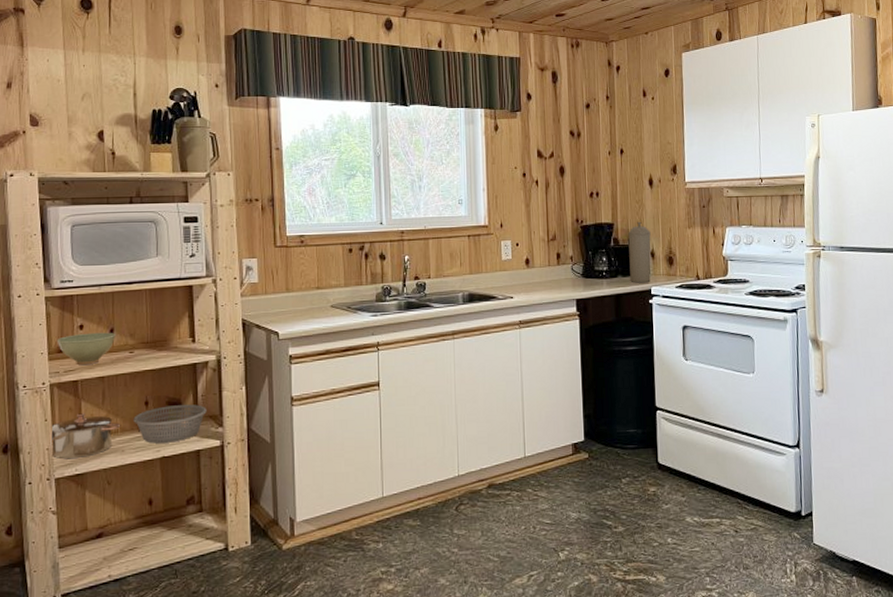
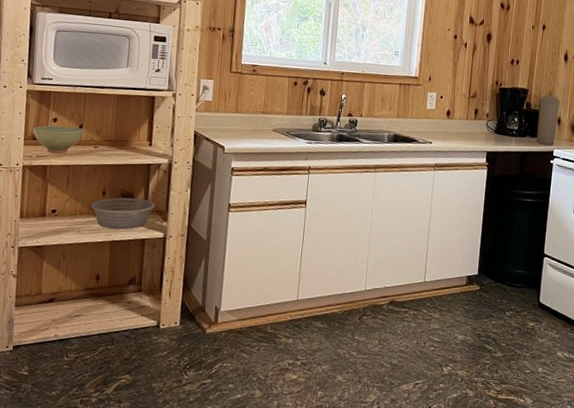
cooking pot: present [49,413,121,460] -> none [17,194,80,233]

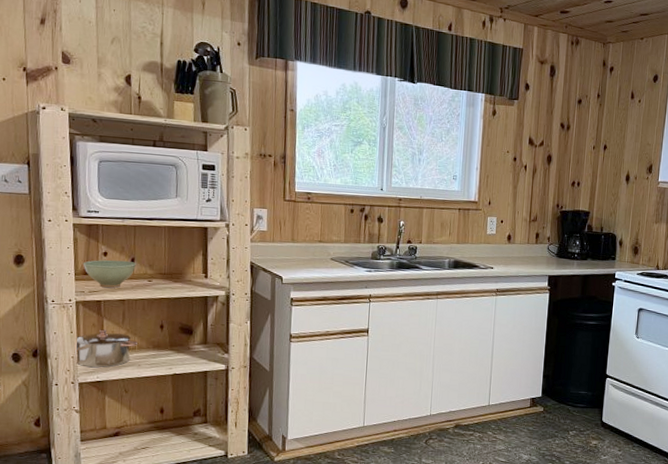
cooking pot: none [17,194,80,233] -> present [74,329,139,368]
colander: present [91,197,155,230] -> none [149,331,215,363]
canister: present [536,90,560,145] -> none [598,212,622,268]

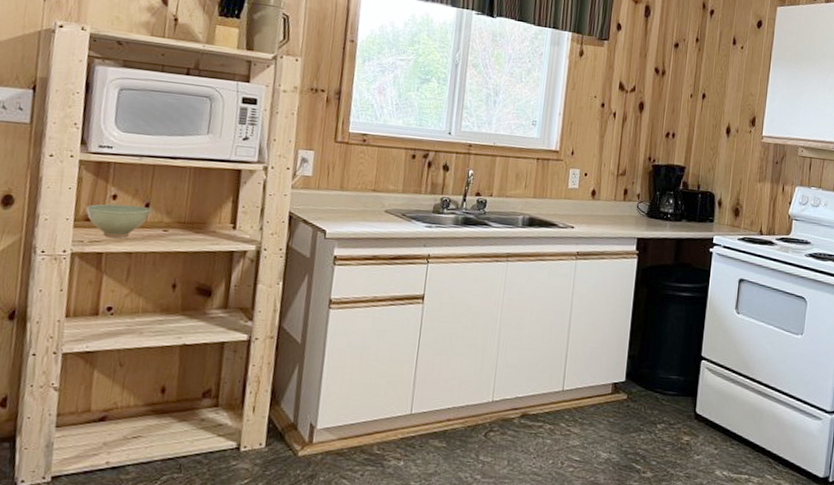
cooking pot: present [74,329,139,368] -> none [61,287,143,335]

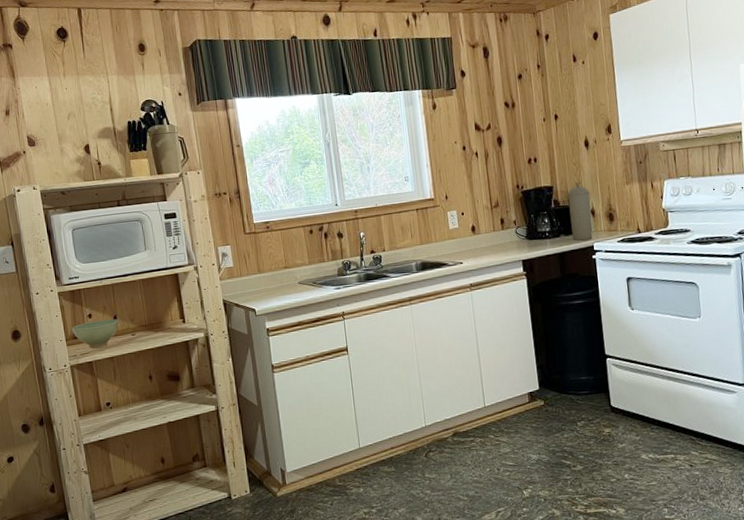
canister: none [694,168,721,231] -> present [567,182,593,241]

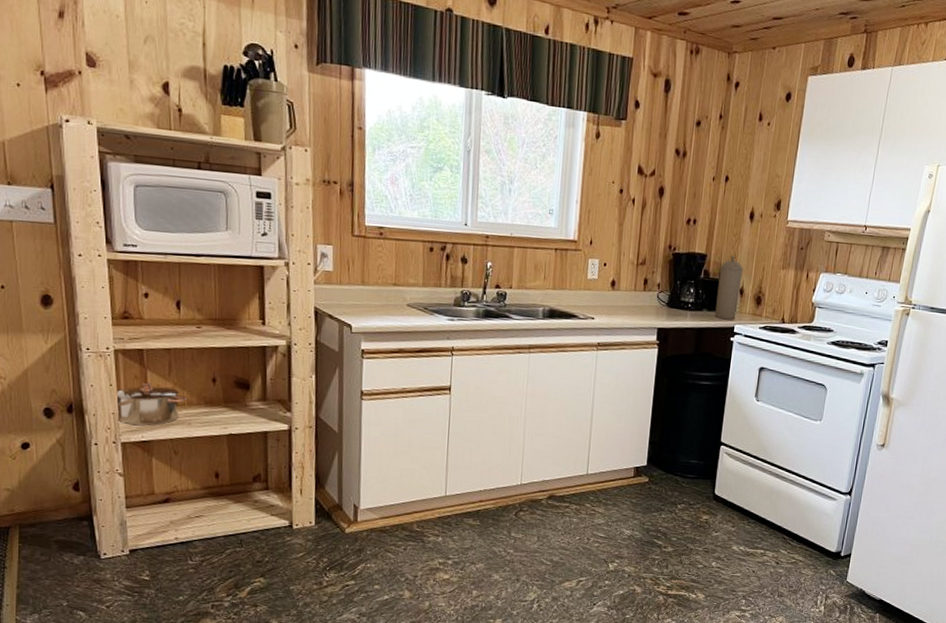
bowl: present [71,318,120,349] -> none [120,302,183,335]
cooking pot: none [74,388,132,428] -> present [115,382,188,426]

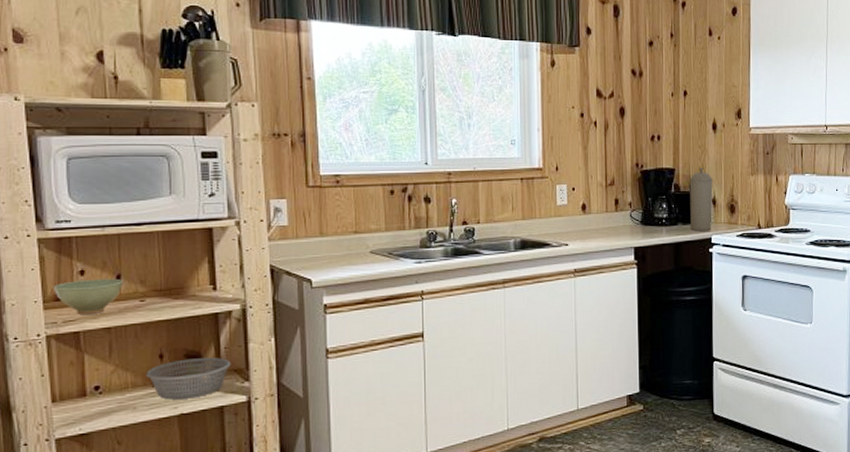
cooking pot: present [115,382,188,426] -> none [47,367,132,418]
bowl: none [120,302,183,335] -> present [53,278,124,315]
colander: none [200,385,275,422] -> present [146,357,231,400]

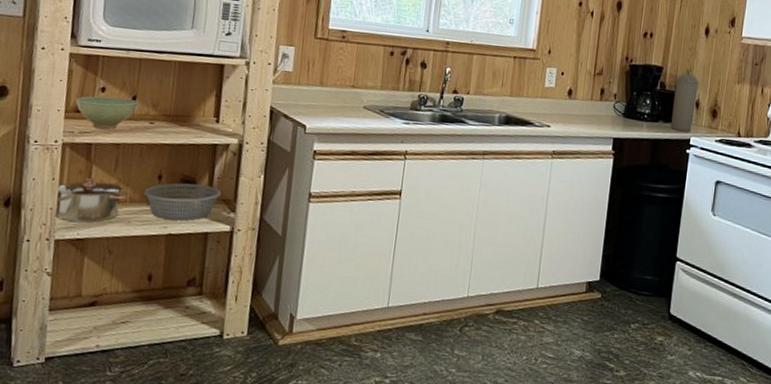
cooking pot: none [47,367,132,418] -> present [54,177,131,223]

